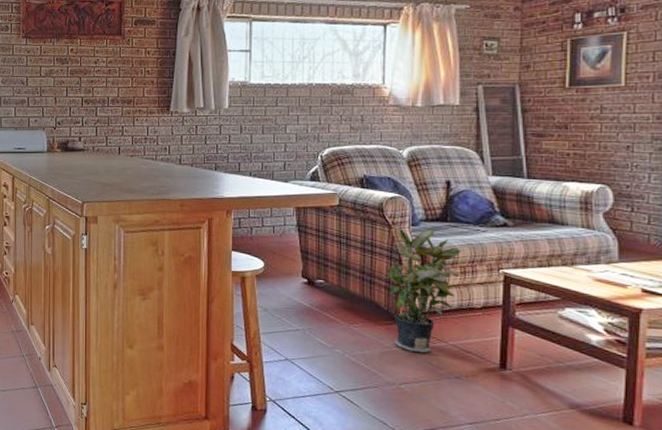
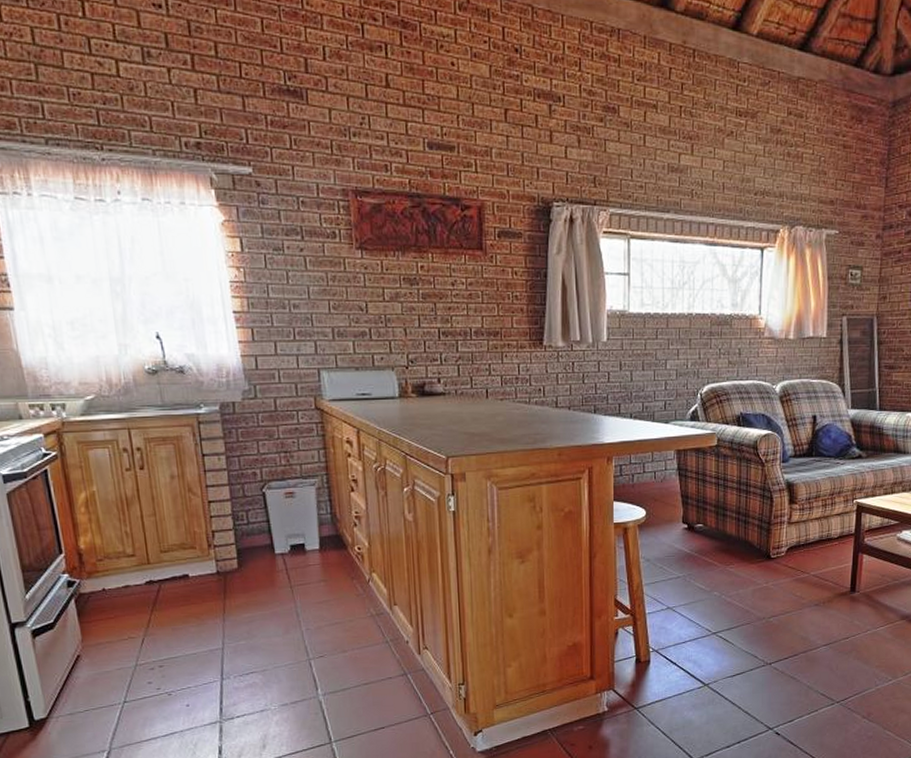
potted plant: present [384,226,462,354] -> none [758,463,824,587]

